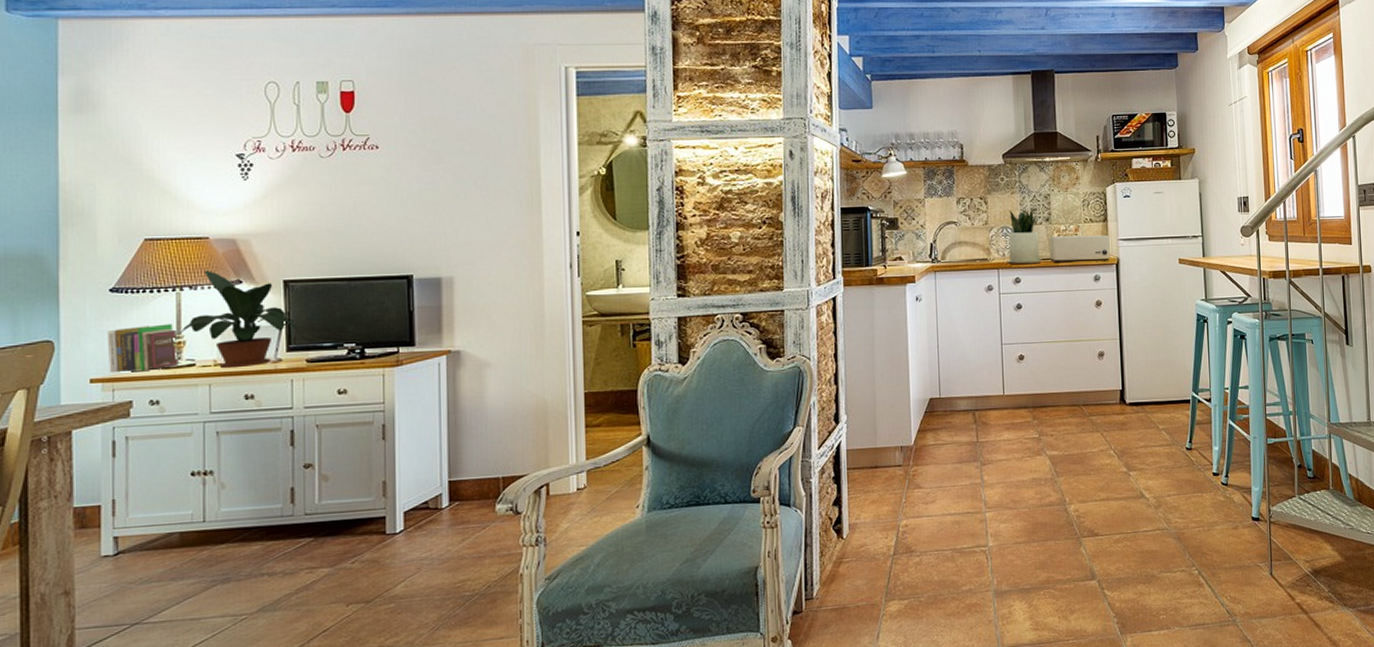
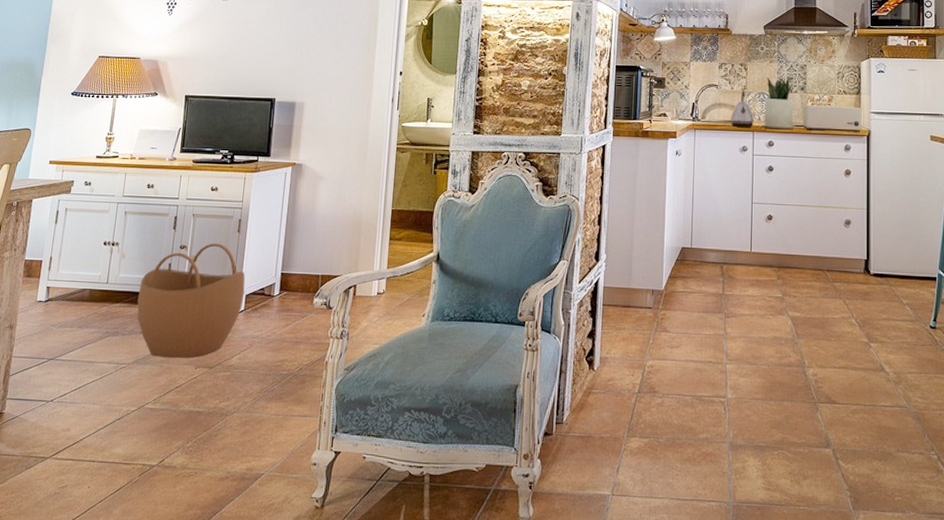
books: present [106,323,179,373] -> none [62,122,110,159]
potted plant: present [176,269,297,369] -> none [109,83,190,162]
woven basket: none [252,456,402,600] -> present [137,243,245,358]
kettle: none [972,225,999,266] -> present [730,89,755,128]

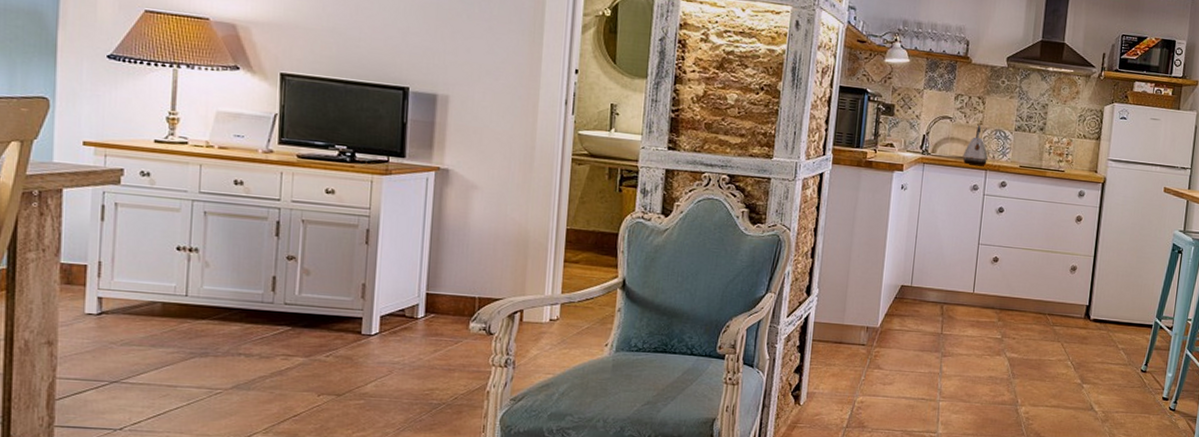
woven basket: present [137,243,245,358] -> none [231,255,379,384]
planter: present [761,77,796,130] -> none [994,114,1033,171]
toaster: present [802,104,863,132] -> none [1037,146,1101,179]

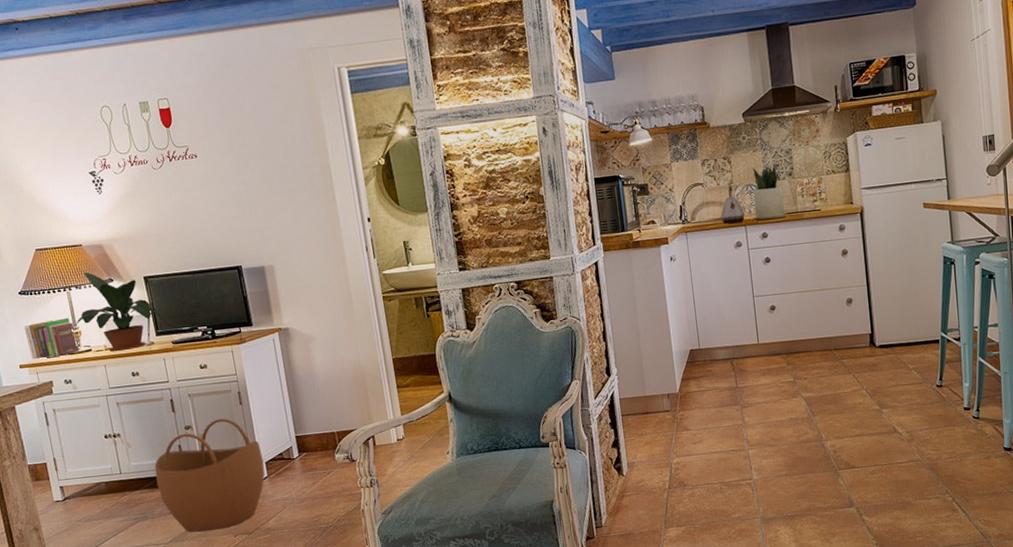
books: none [102,96,172,143] -> present [23,317,80,360]
potted plant: none [171,50,290,154] -> present [74,271,161,352]
woven basket: none [231,255,379,384] -> present [154,418,265,533]
planter: none [994,114,1033,171] -> present [752,165,788,221]

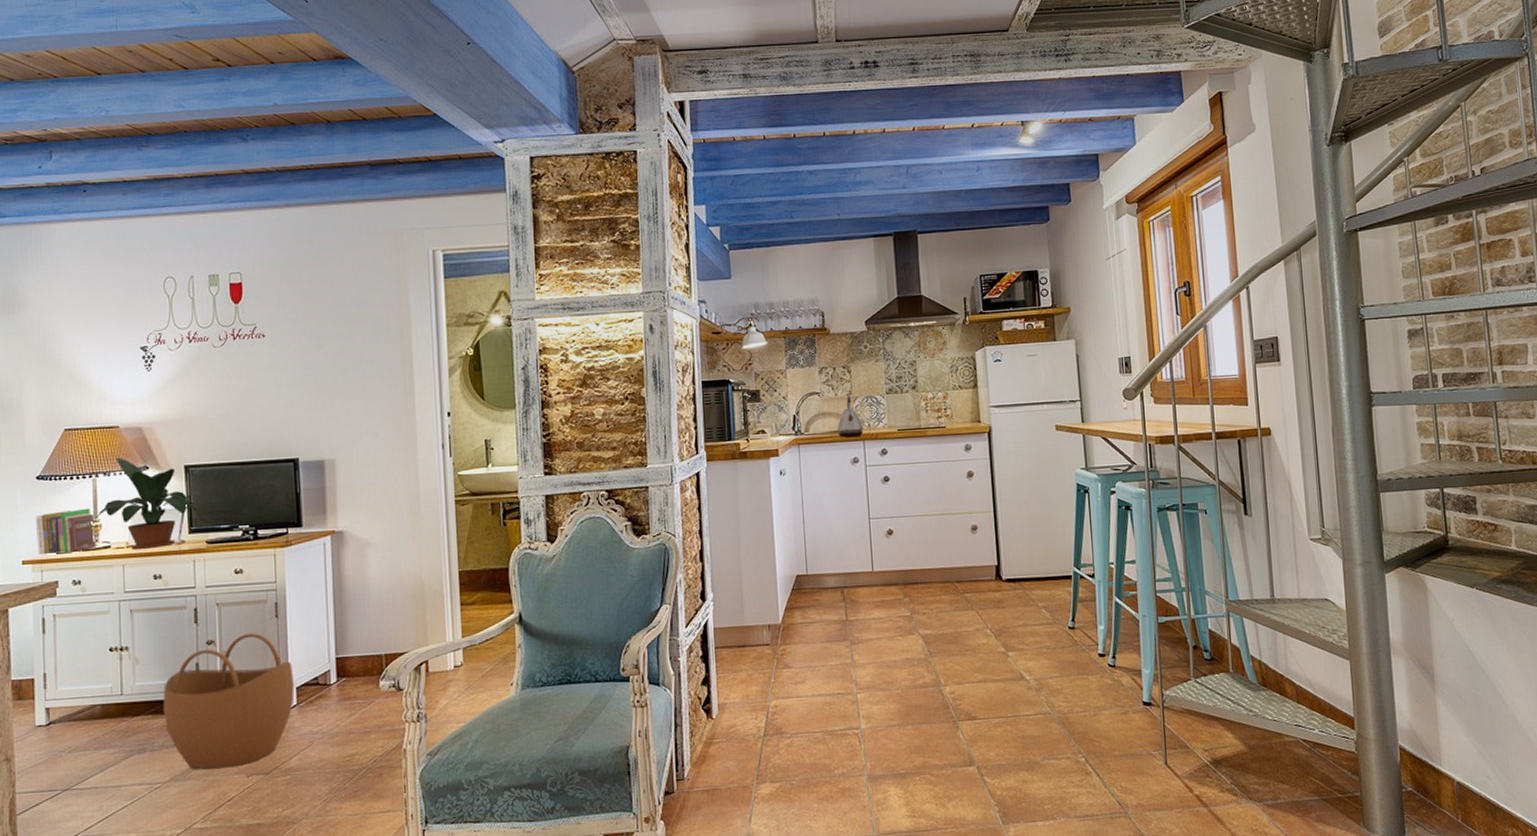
planter: present [752,165,788,221] -> none [871,377,910,436]

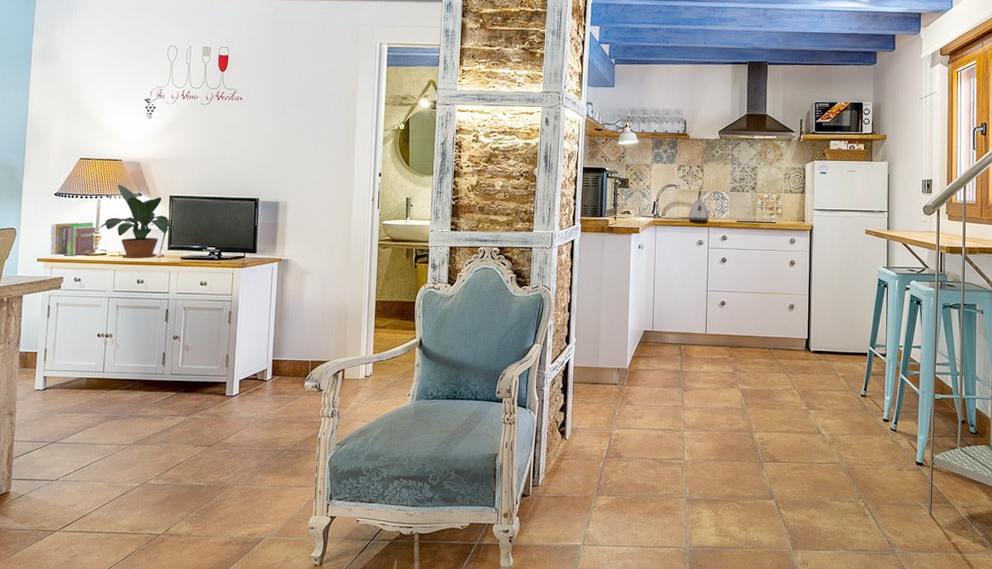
woven basket: present [163,633,294,770] -> none [134,333,238,438]

